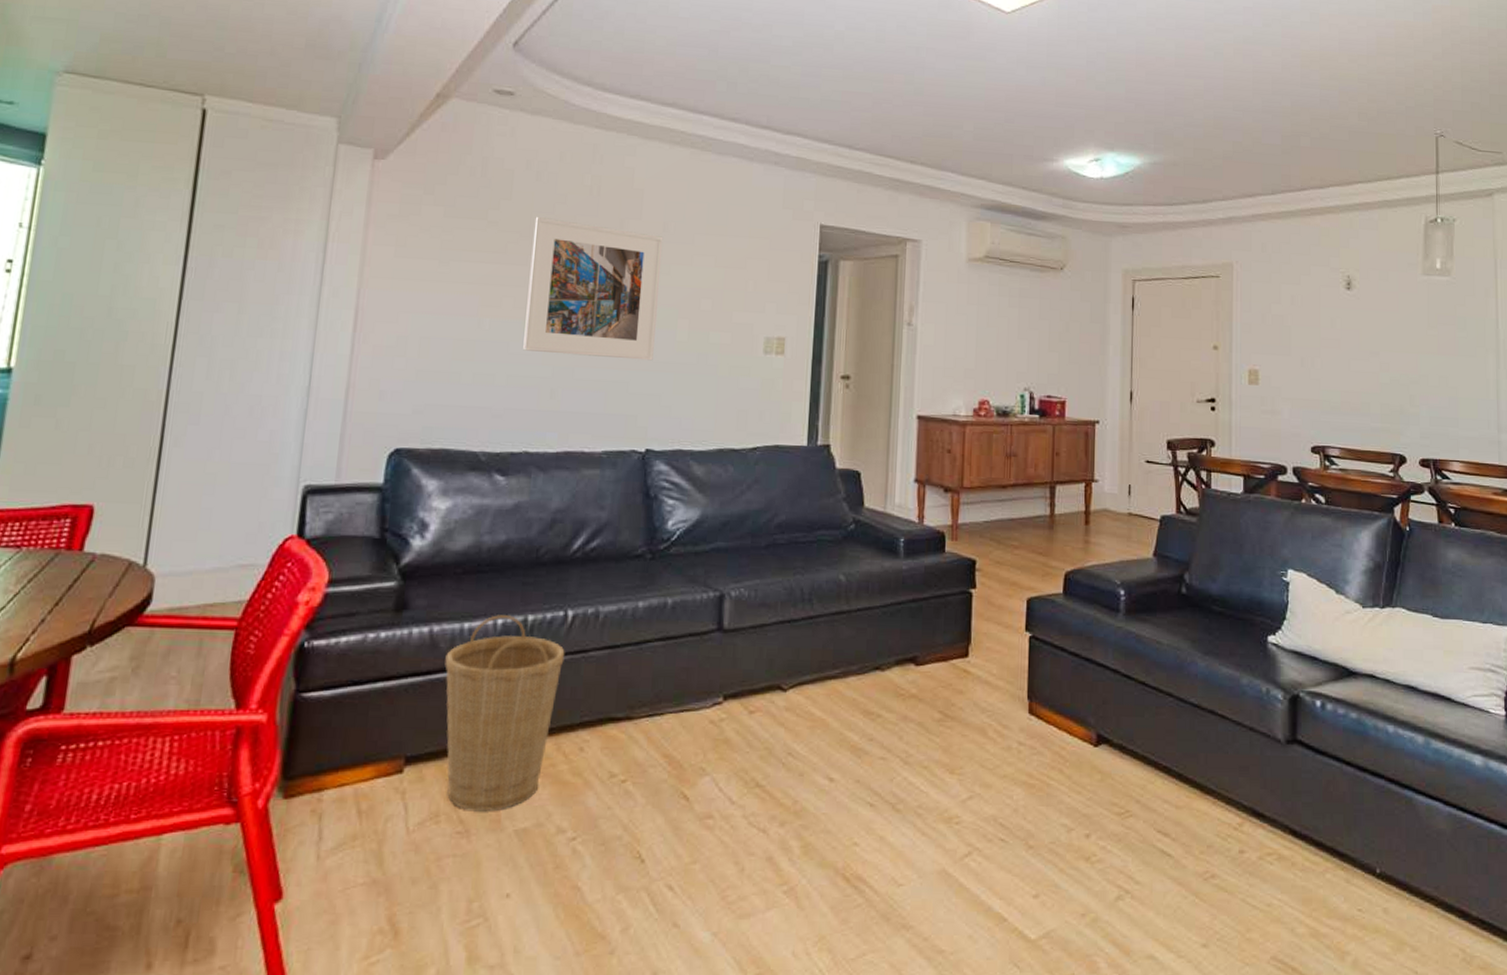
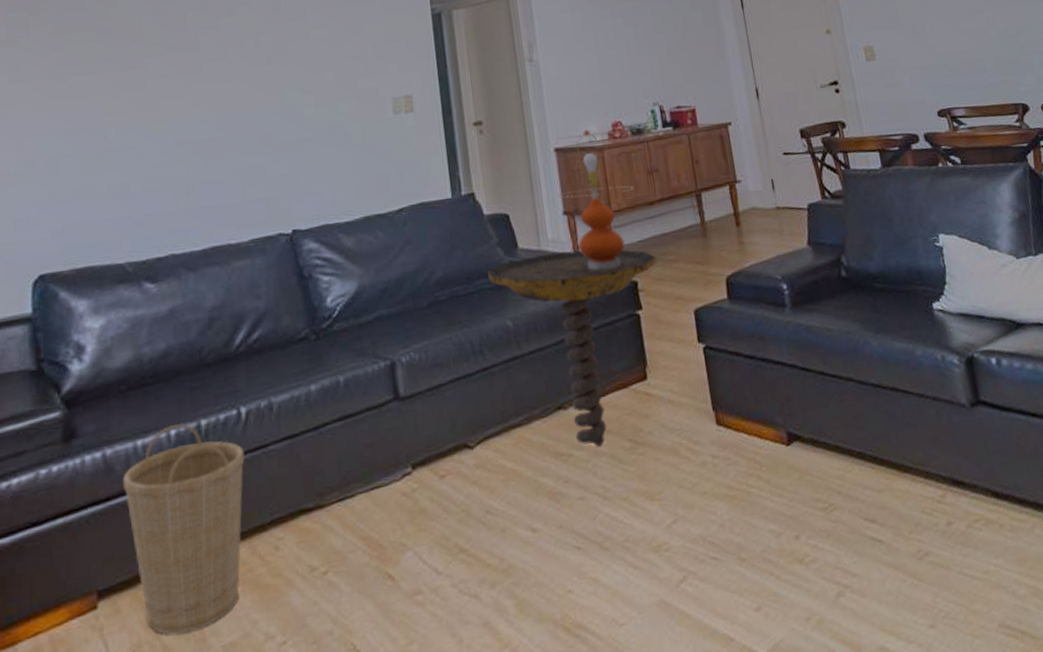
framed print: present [523,216,663,361] -> none [145,16,285,154]
side table: none [830,517,999,713] -> present [488,249,657,447]
table lamp: none [911,402,990,543] -> present [556,129,634,271]

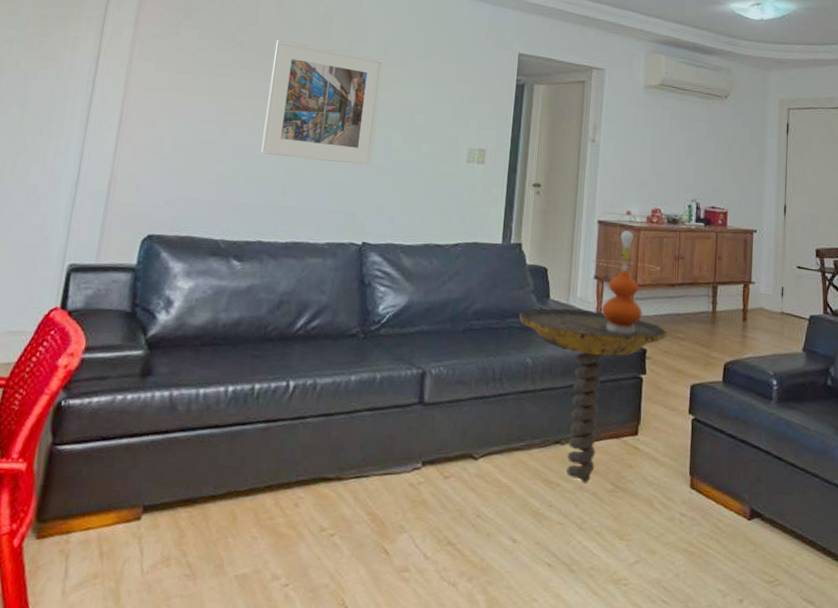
basket: present [123,424,245,635] -> none [177,383,286,557]
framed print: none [145,16,285,154] -> present [261,39,384,166]

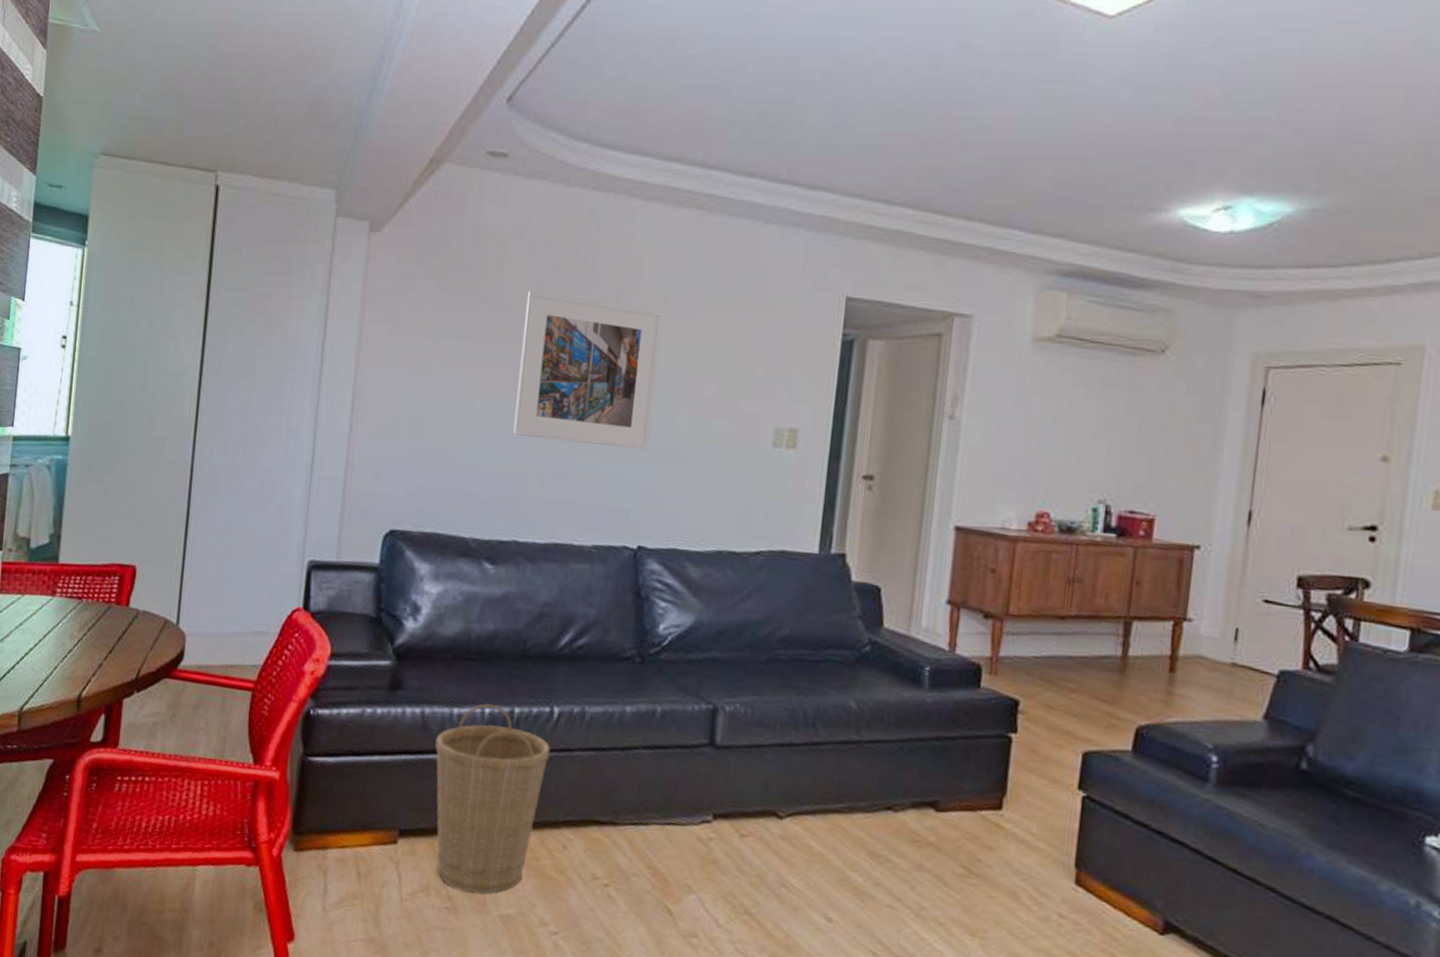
basket: none [177,383,286,557] -> present [435,703,551,893]
side table: present [519,308,667,483] -> none [841,638,1051,862]
table lamp: present [592,210,660,334] -> none [944,513,1045,679]

